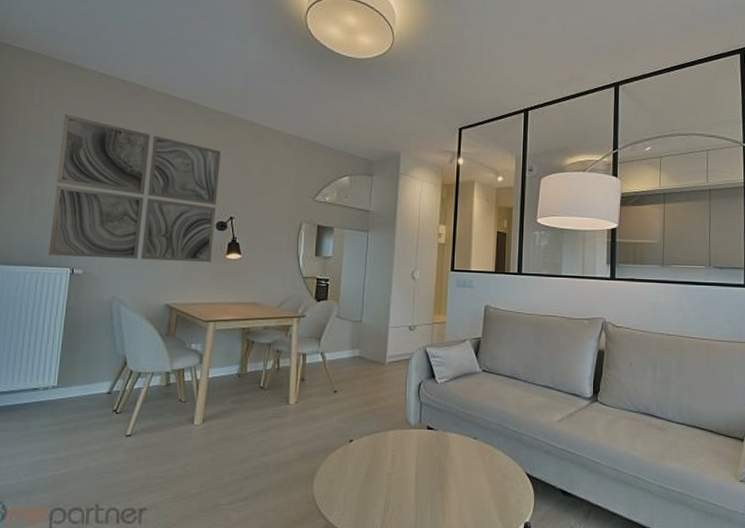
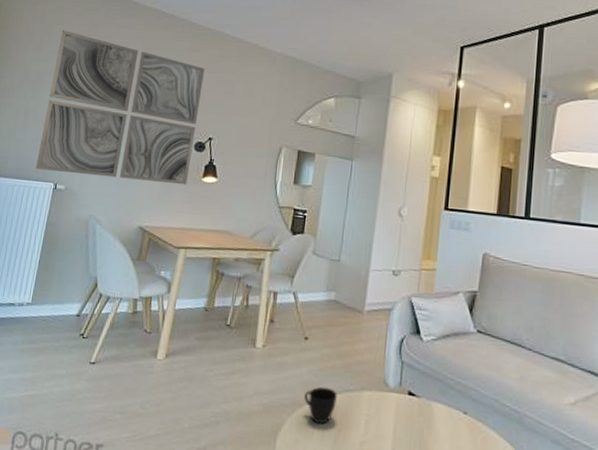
cup: none [336,431,366,463] -> present [303,386,337,425]

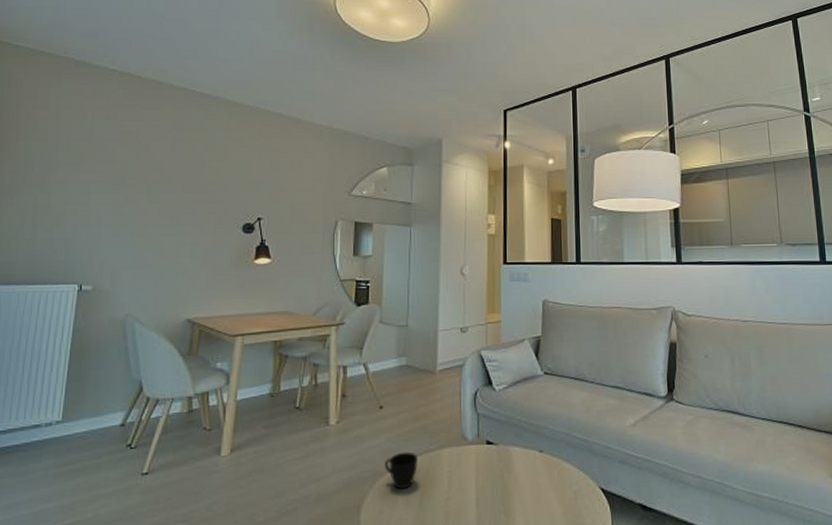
wall art: present [36,30,205,185] -> none [53,115,246,272]

